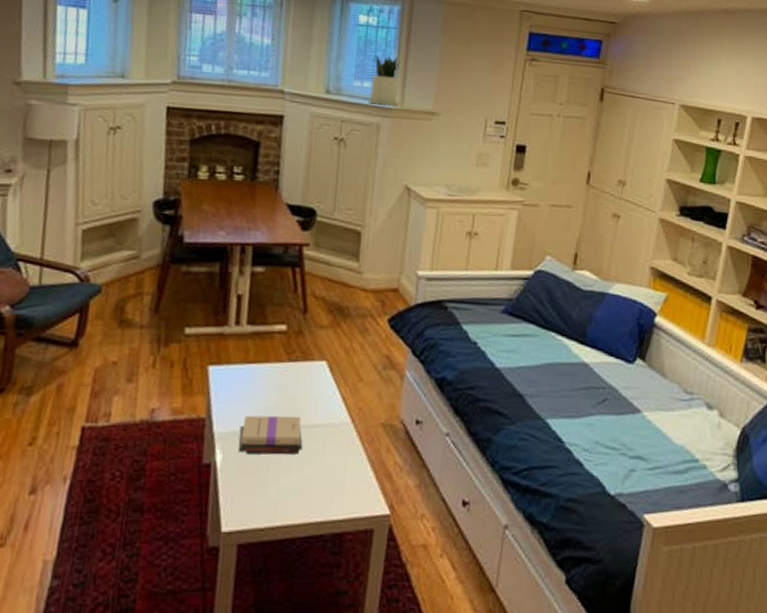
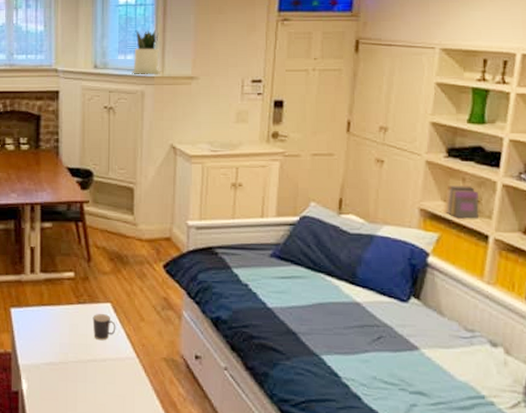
books: present [238,415,303,455] -> none [40,350,95,385]
mug: none [304,373,331,404] -> present [92,314,116,341]
books: none [674,244,705,280] -> present [445,184,479,219]

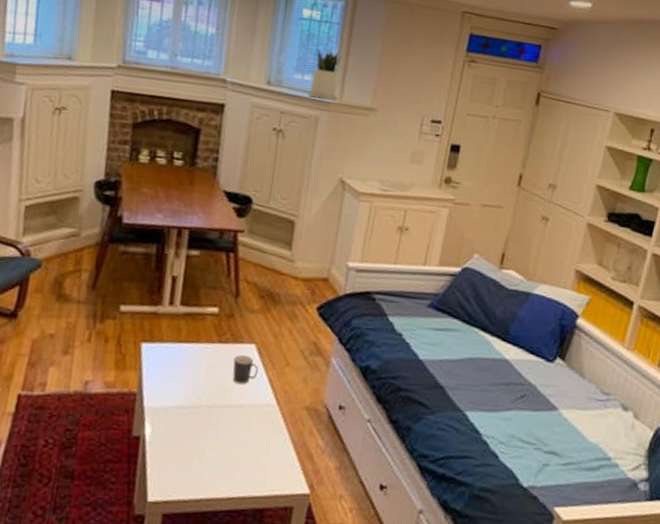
books: present [445,184,479,219] -> none [598,249,630,285]

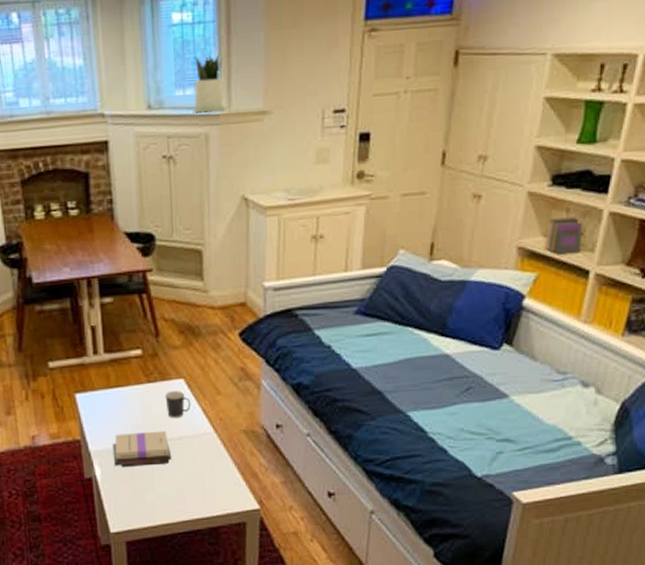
books: none [167,392,229,432] -> present [112,431,172,467]
books: none [598,249,630,285] -> present [545,216,582,255]

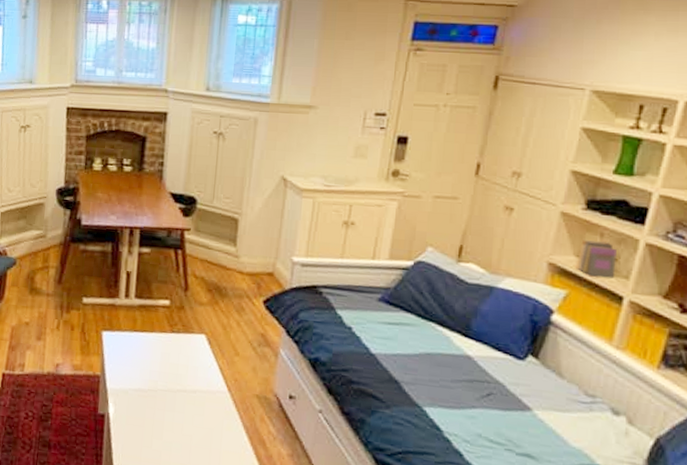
books: present [112,431,172,467] -> none [128,376,184,415]
mug: present [165,391,191,419] -> none [185,344,209,372]
planter: present [192,54,228,114] -> none [246,52,279,102]

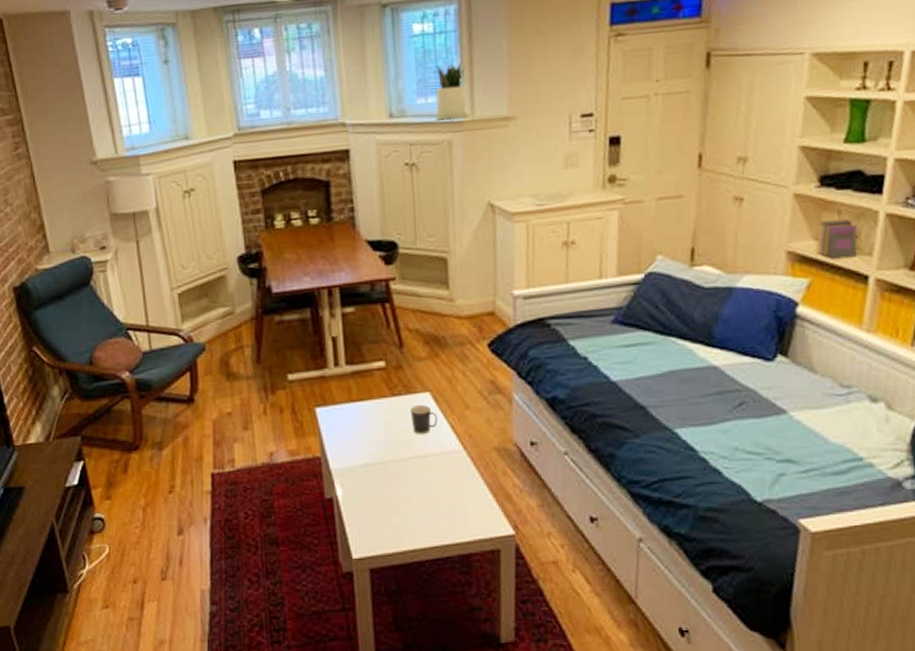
mug: none [185,344,209,372] -> present [410,405,438,435]
planter: none [246,52,279,102] -> present [435,62,471,121]

